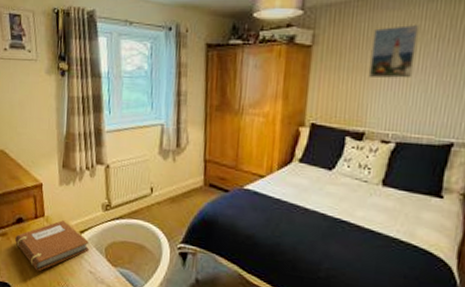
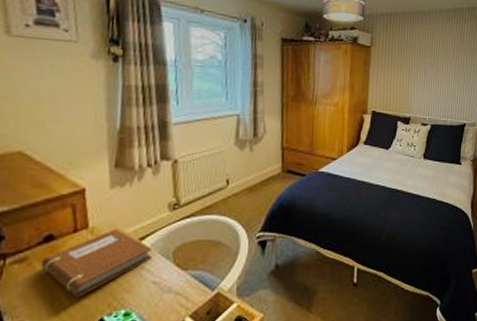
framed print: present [368,25,420,79] -> none [411,36,443,76]

